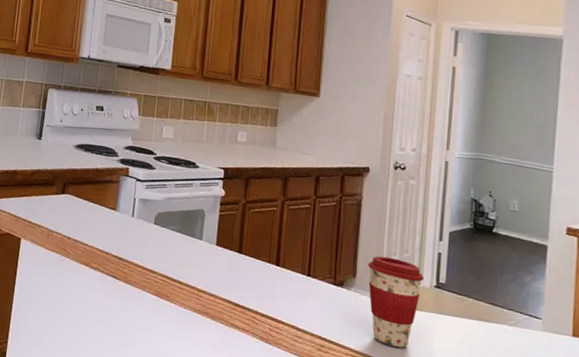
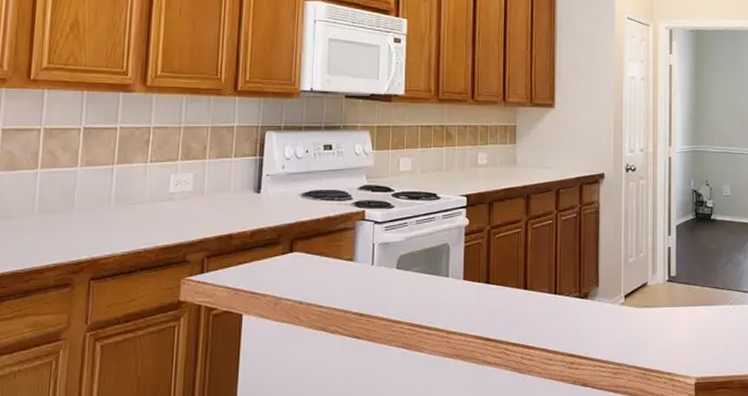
coffee cup: present [367,256,424,348] -> none [608,260,657,348]

